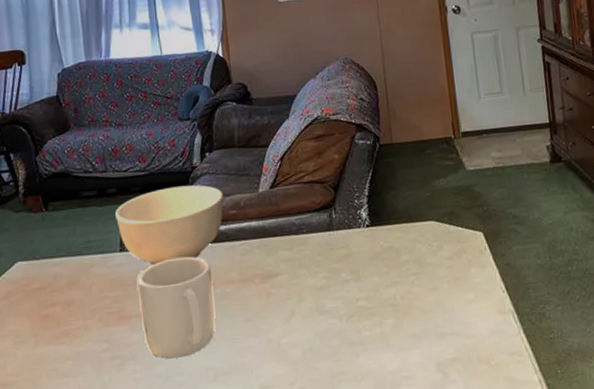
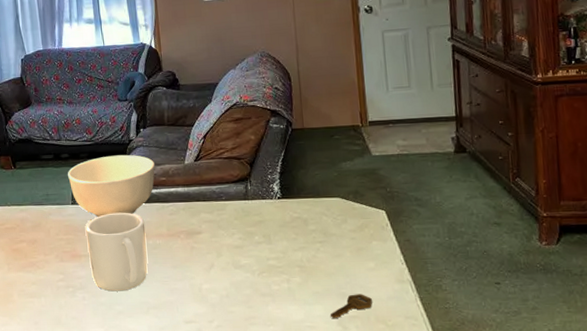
key: none [428,331,474,364] -> present [330,294,372,318]

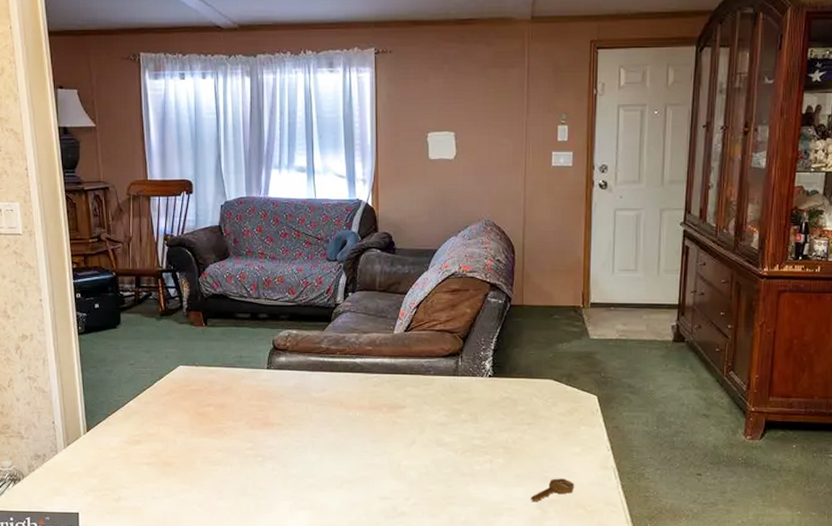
bowl: present [68,154,155,218] -> none [265,319,362,385]
mug: present [86,212,148,292] -> none [281,380,346,464]

